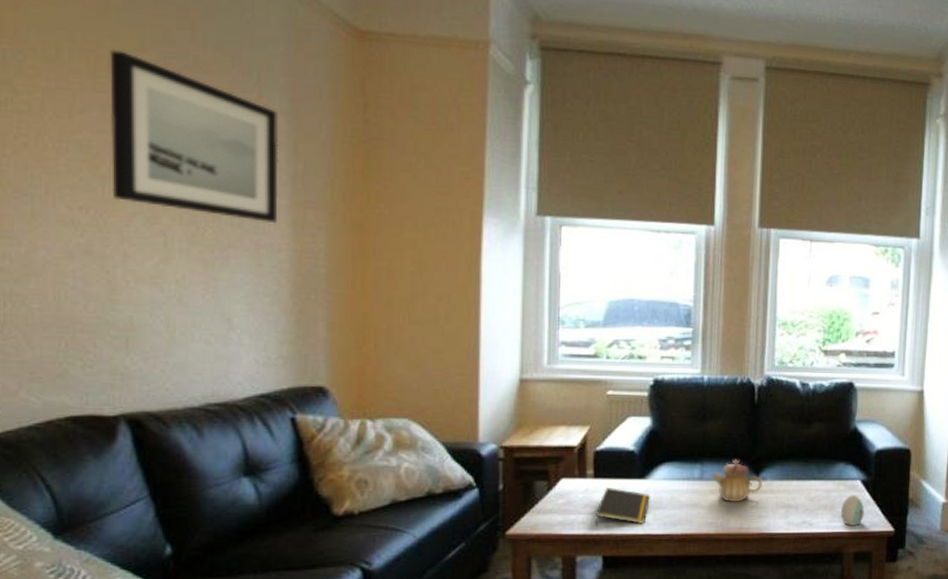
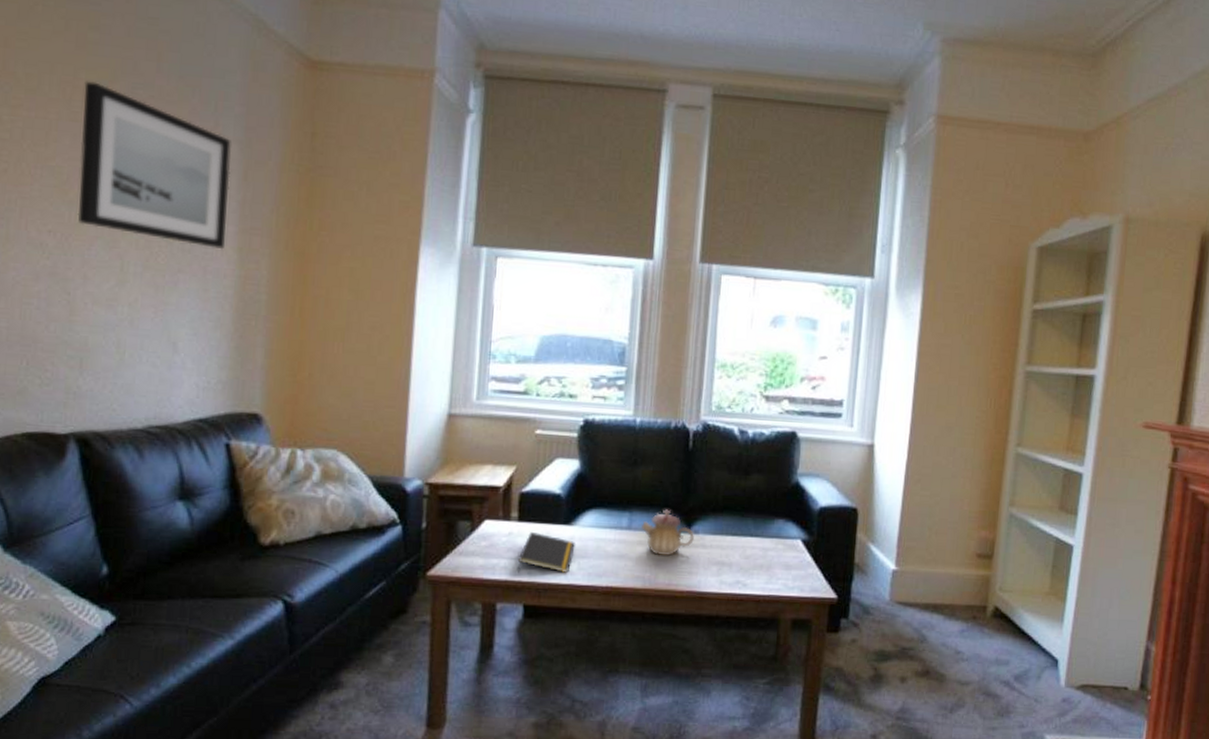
decorative egg: present [841,495,864,526] -> none [778,555,805,589]

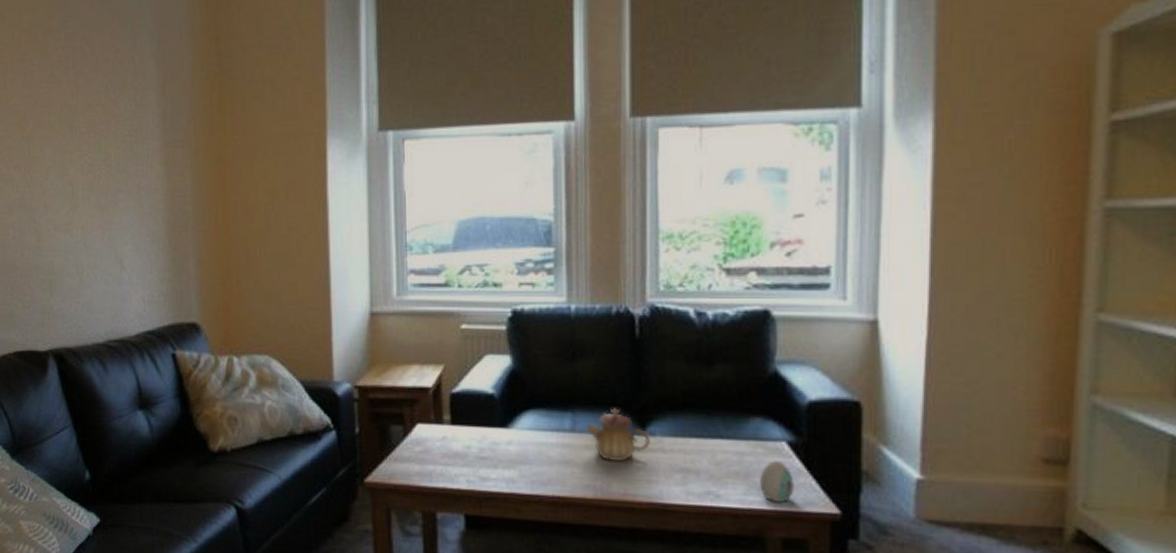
wall art: present [77,81,231,250] -> none [27,21,152,166]
notepad: present [517,532,576,573] -> none [454,436,516,480]
decorative egg: none [778,555,805,589] -> present [760,461,794,502]

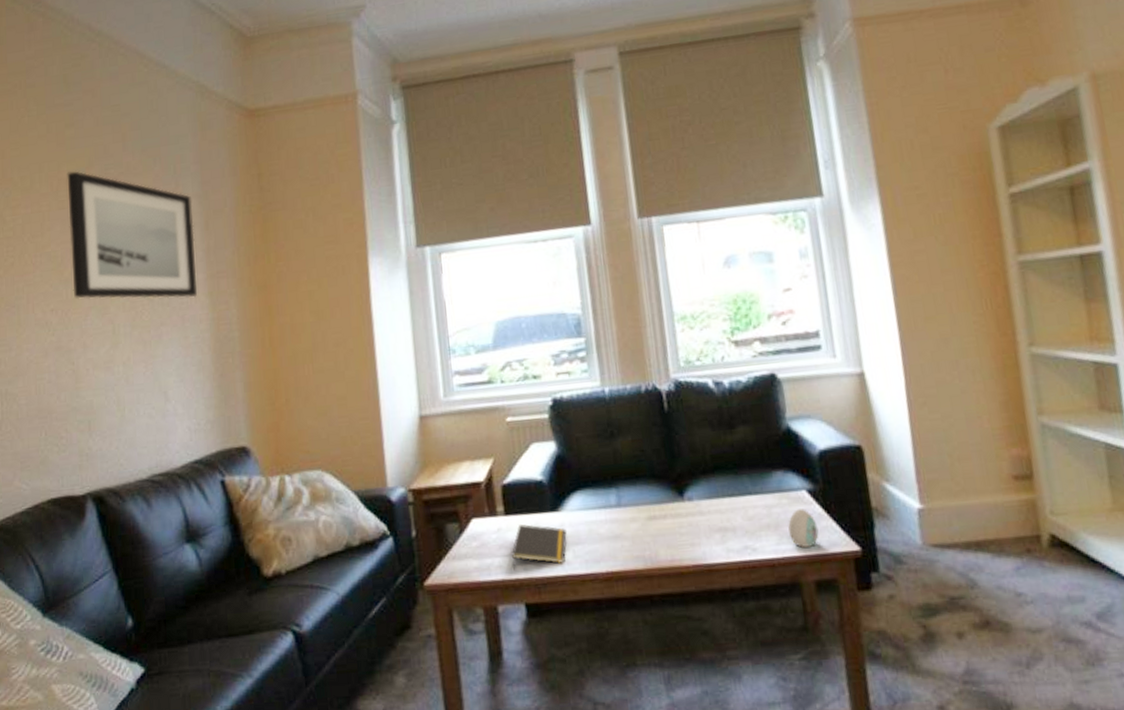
wall art: none [27,21,152,166] -> present [67,171,197,299]
notepad: none [454,436,516,480] -> present [511,524,568,570]
teapot: present [587,408,650,461] -> none [631,479,689,530]

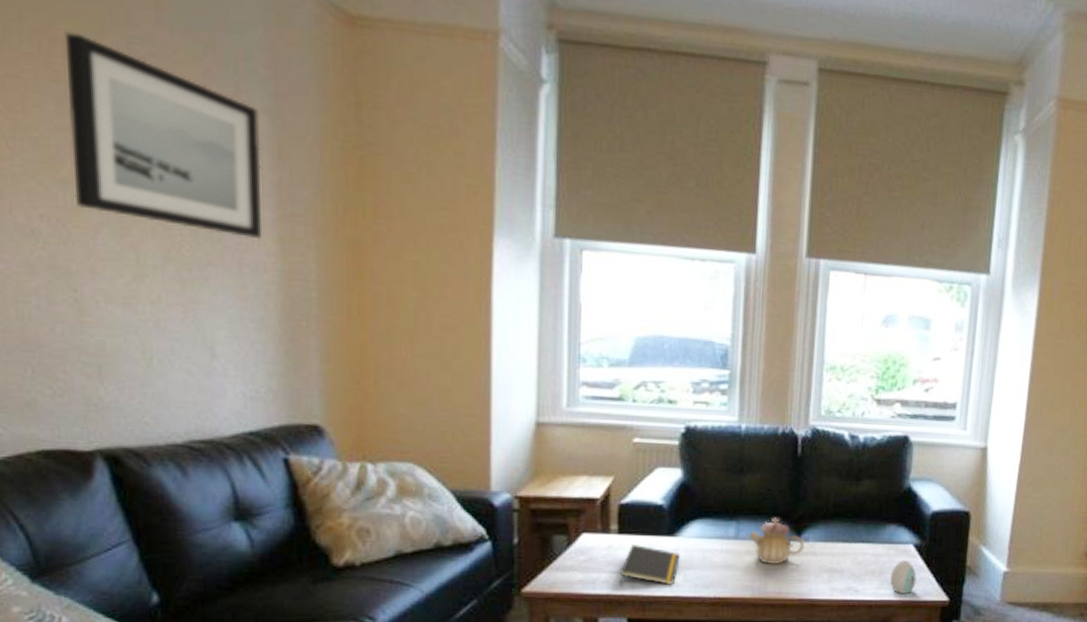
teapot: none [631,479,689,530] -> present [750,518,804,564]

